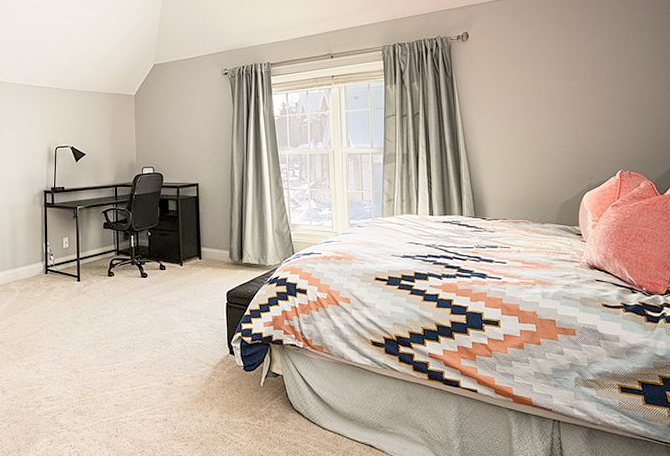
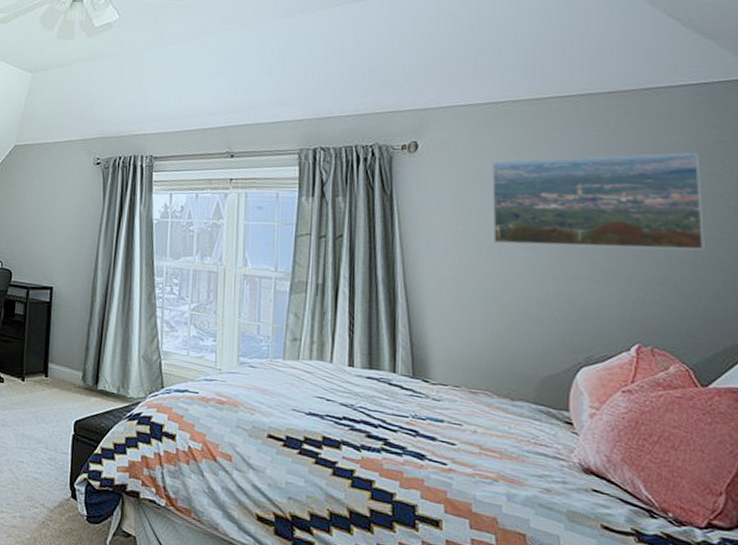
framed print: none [520,23,660,106] -> present [491,152,705,251]

